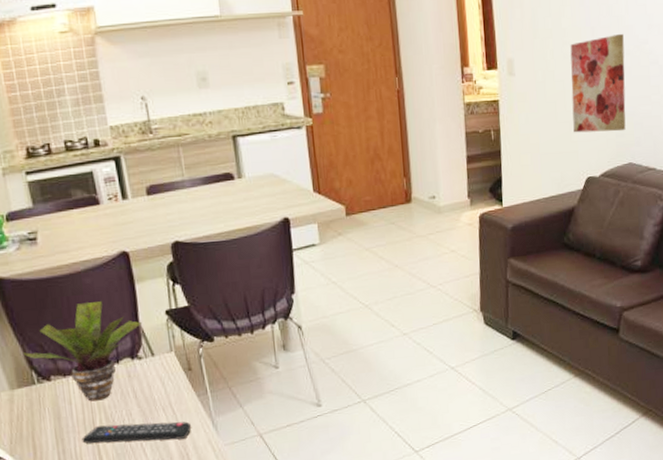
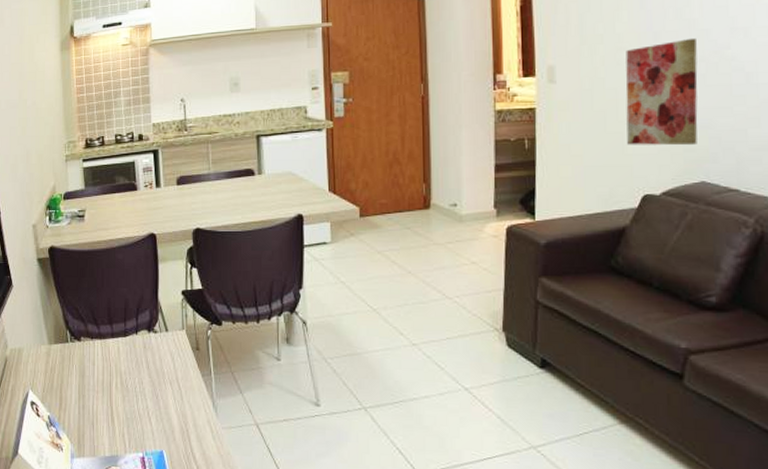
potted plant: present [23,301,142,402] -> none [62,276,160,366]
remote control: present [82,421,192,444] -> none [99,389,194,415]

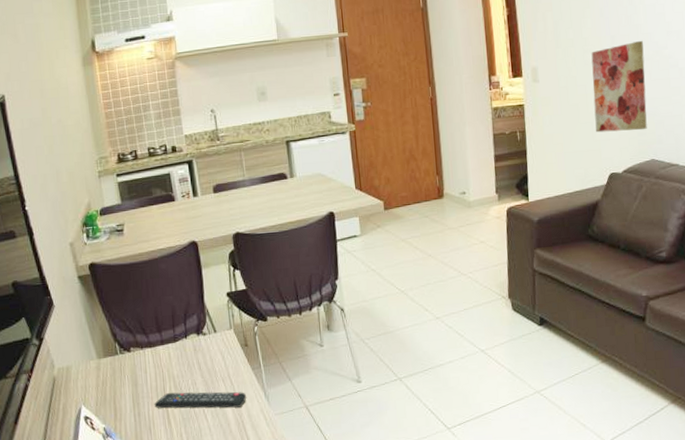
remote control: none [99,389,194,415] -> present [154,392,247,409]

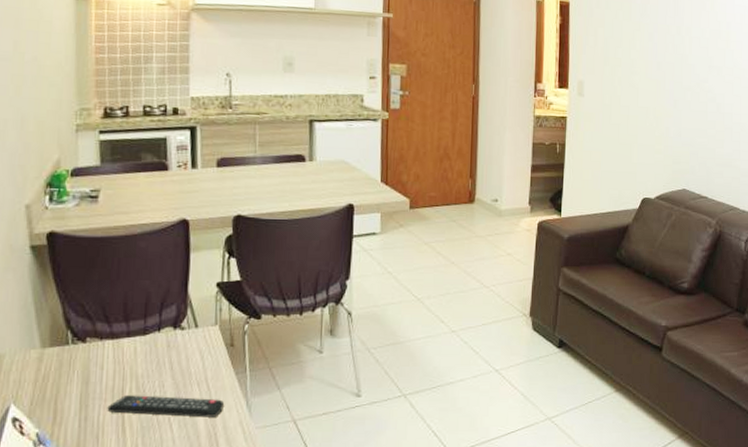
wall art: present [591,40,647,133] -> none [634,70,686,159]

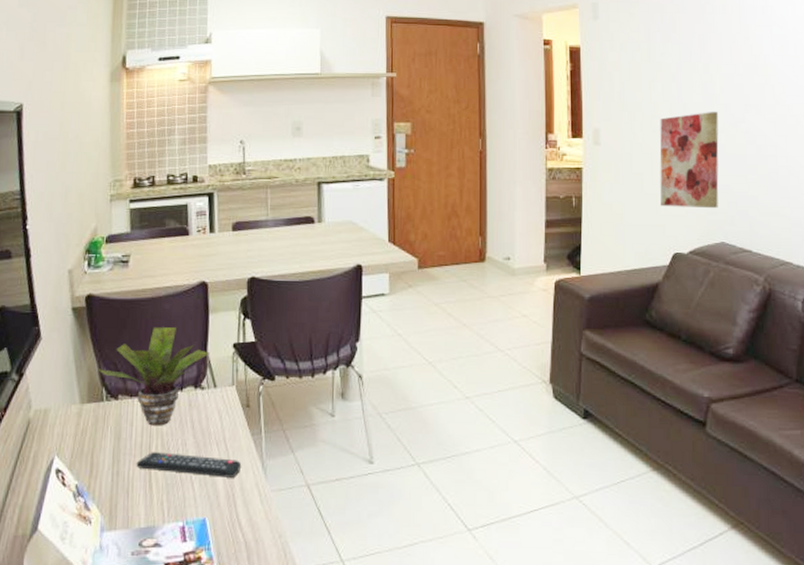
potted plant: none [62,266,190,369] -> present [98,327,209,426]
wall art: none [634,70,686,159] -> present [659,111,719,209]

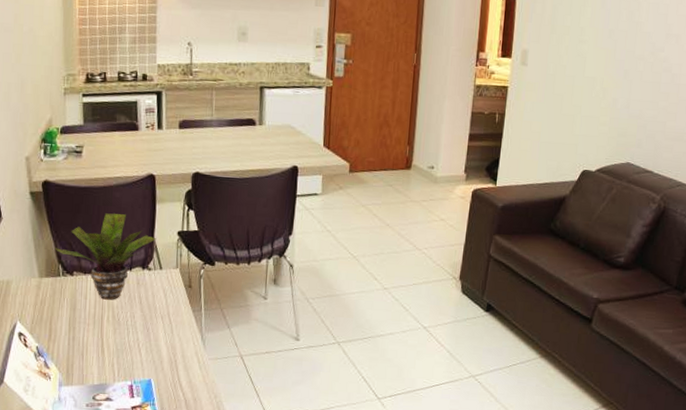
remote control: present [136,452,242,478] -> none [90,322,184,347]
wall art: present [659,111,719,209] -> none [576,38,640,132]

